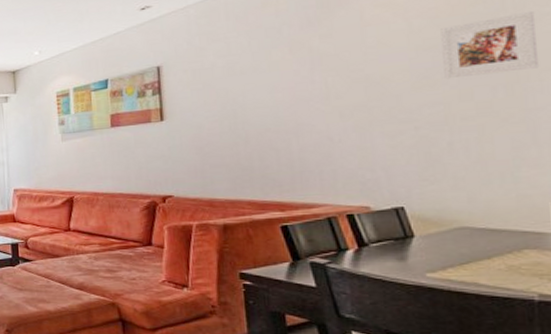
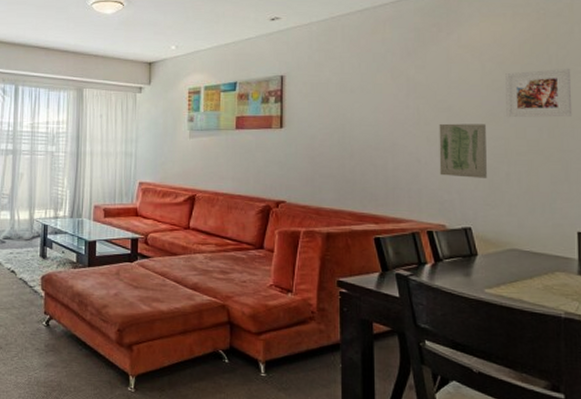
wall art: none [354,90,422,153] -> present [439,123,487,178]

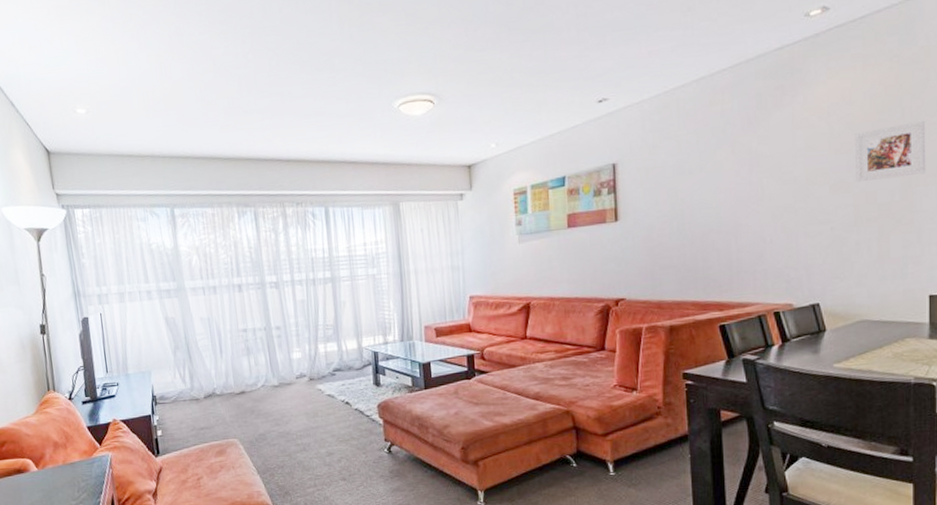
wall art: present [439,123,487,178] -> none [784,192,835,253]

